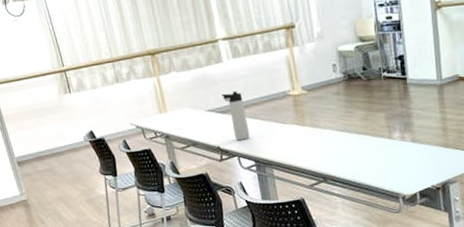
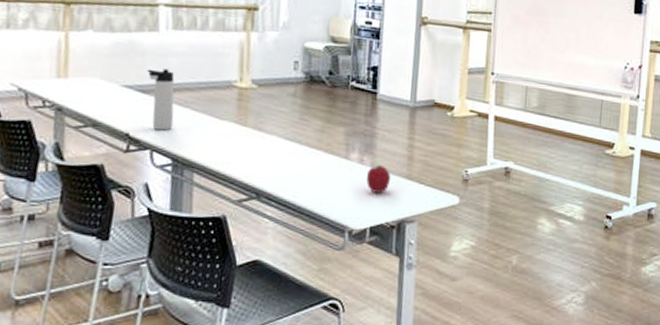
fruit: none [410,139,430,163] -> present [366,165,390,193]

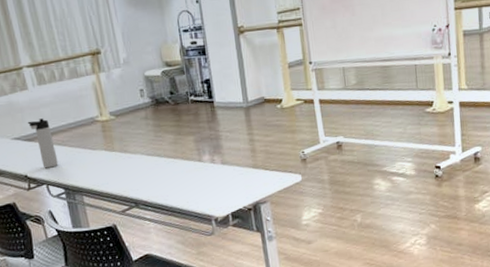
fruit: present [366,165,390,193] -> none [220,161,240,185]

